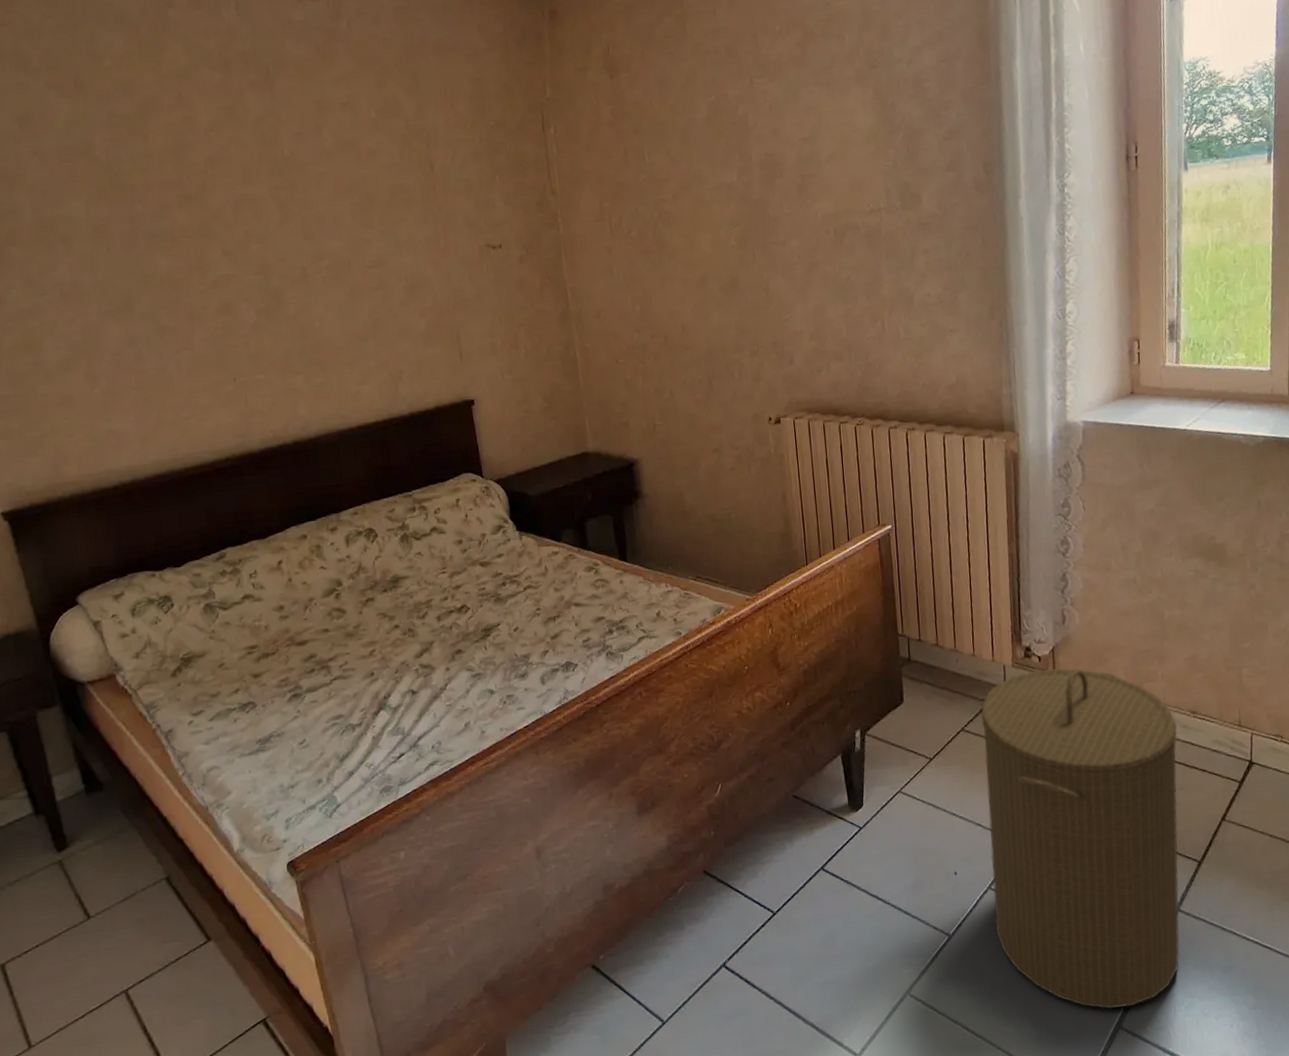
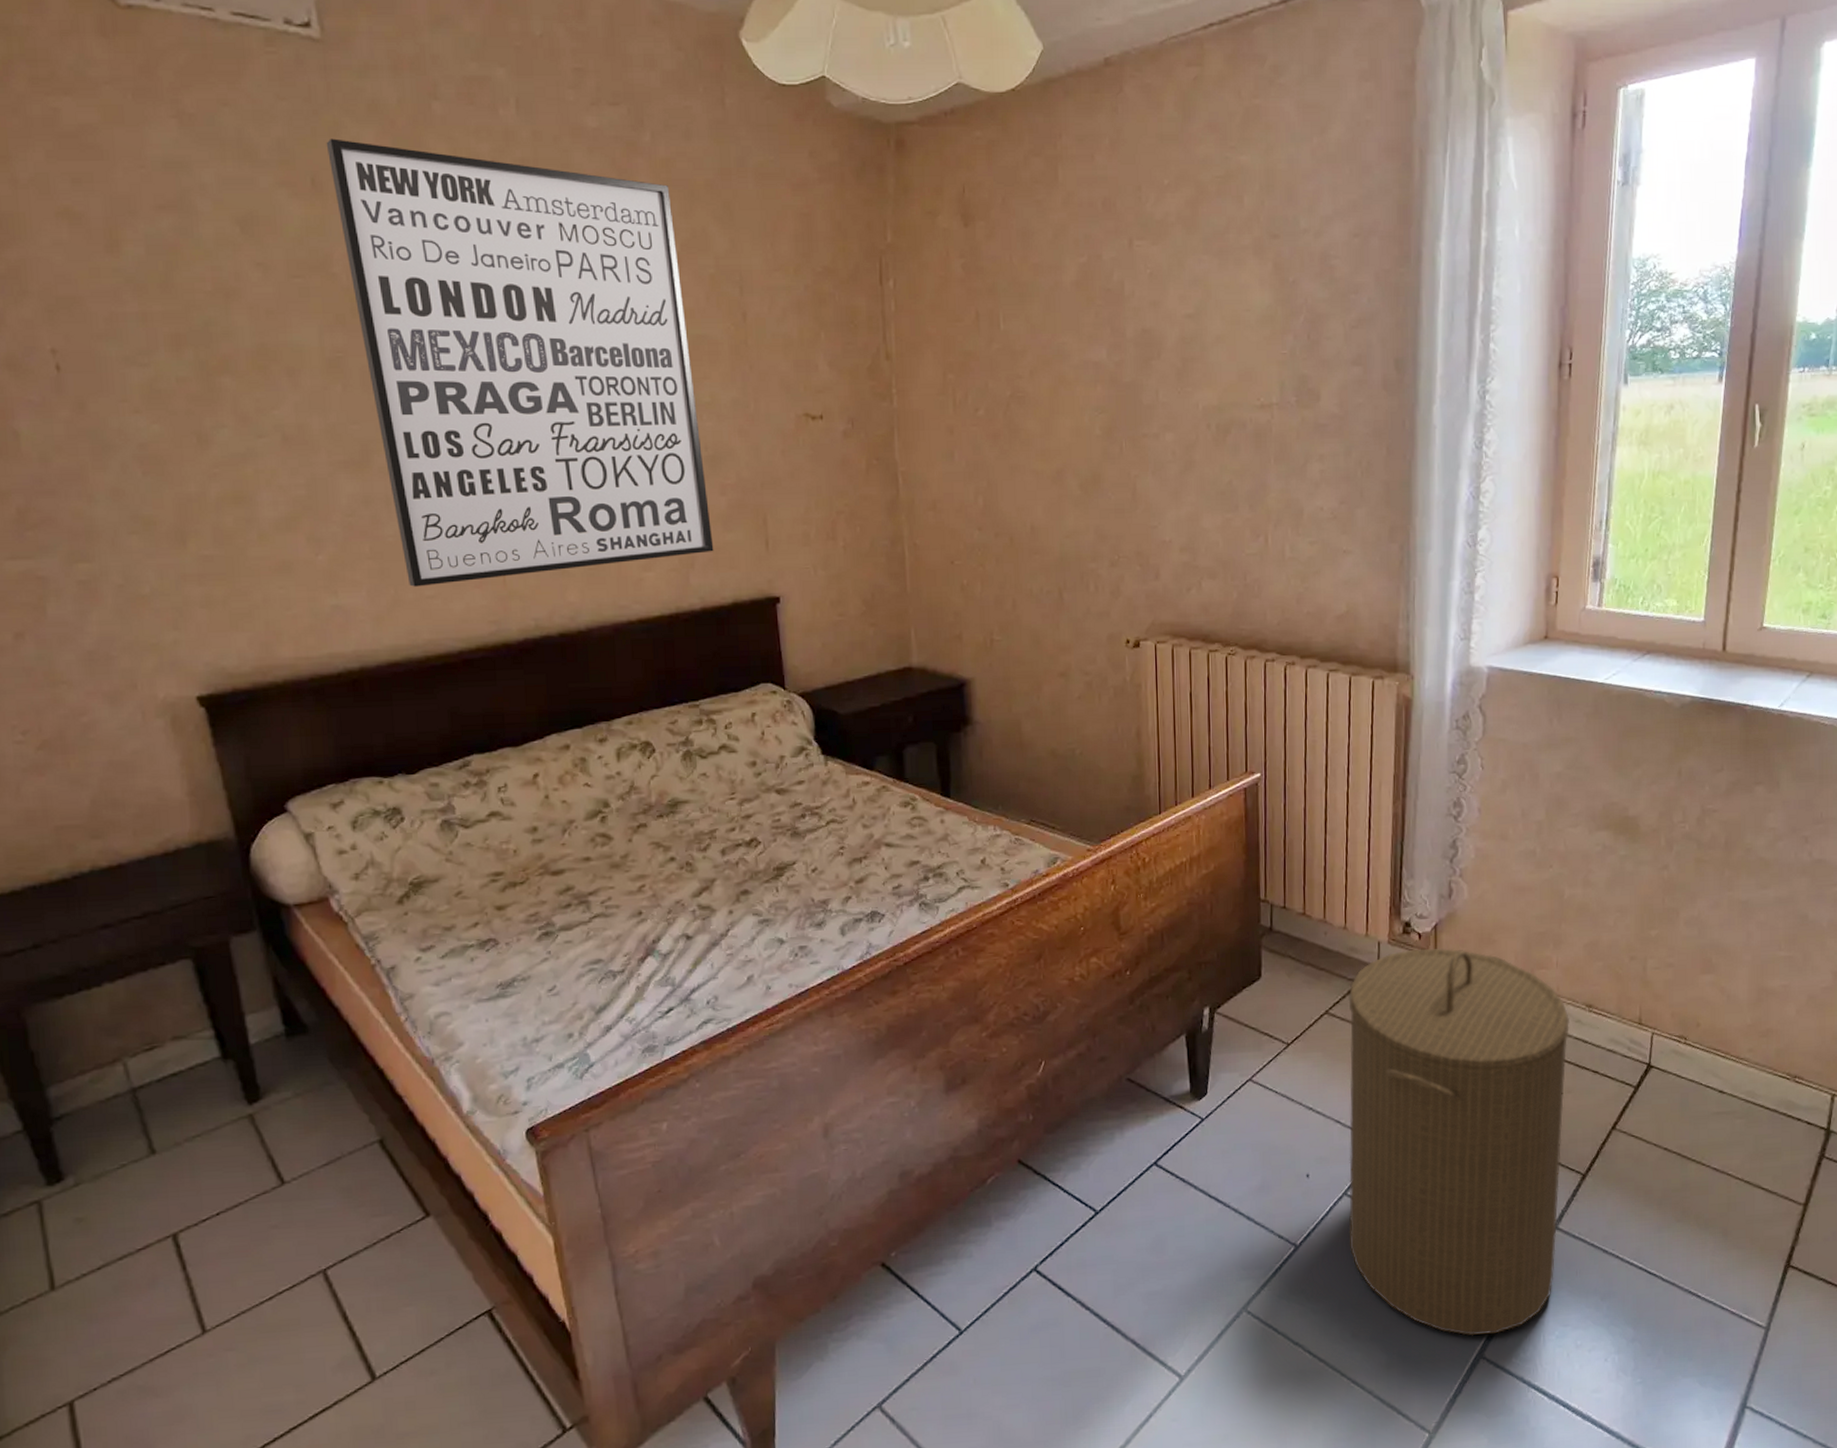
wall art: none [84,46,417,411] -> present [326,138,714,587]

